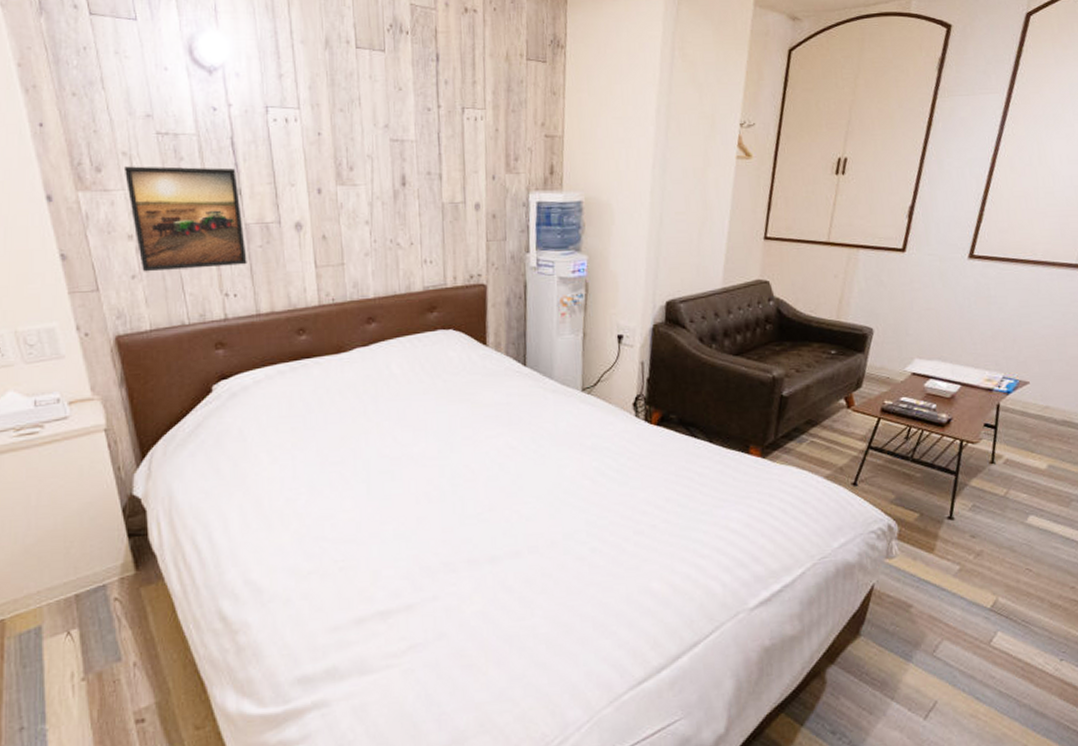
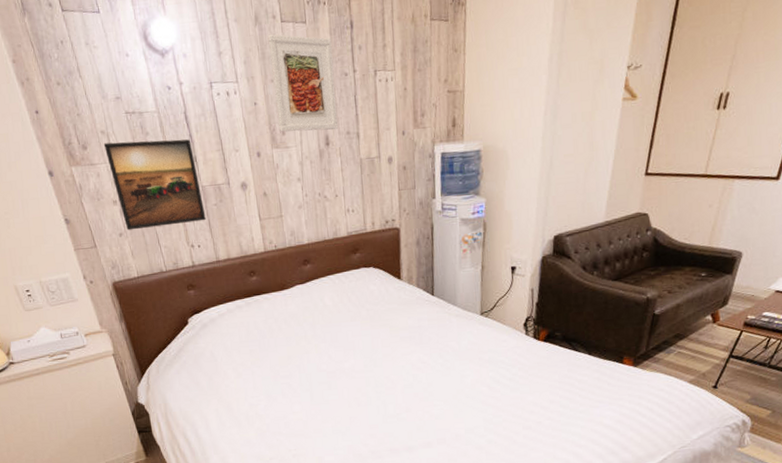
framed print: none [339,60,418,169] -> present [267,34,339,132]

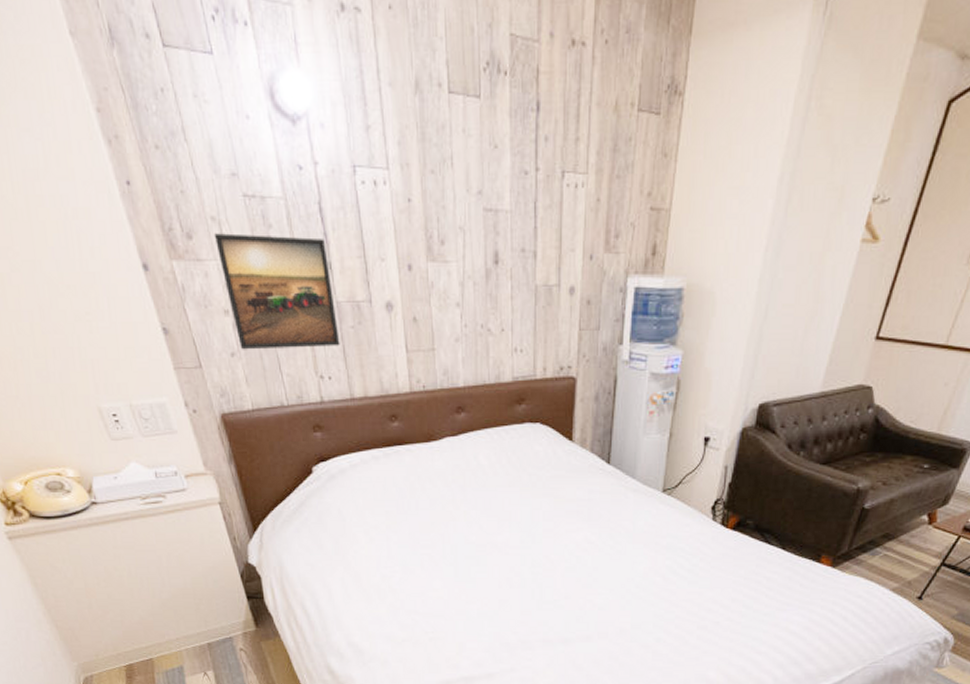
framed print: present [267,34,339,132] -> none [430,108,512,245]

